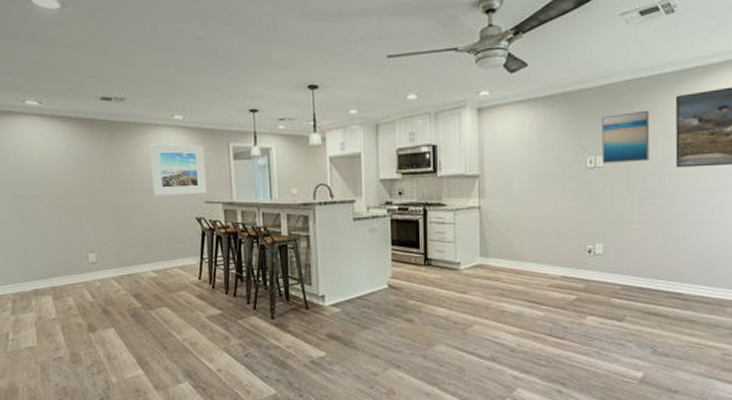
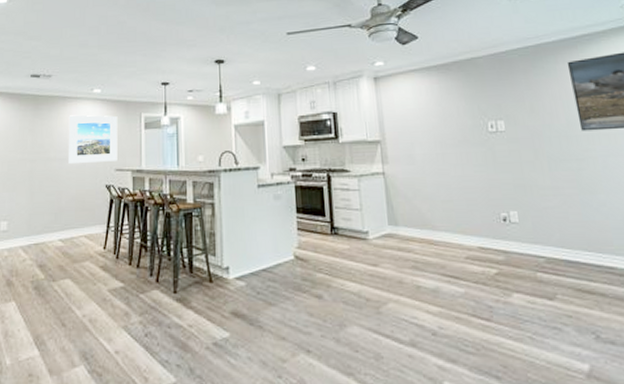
wall art: present [601,110,650,163] -> none [496,75,552,128]

